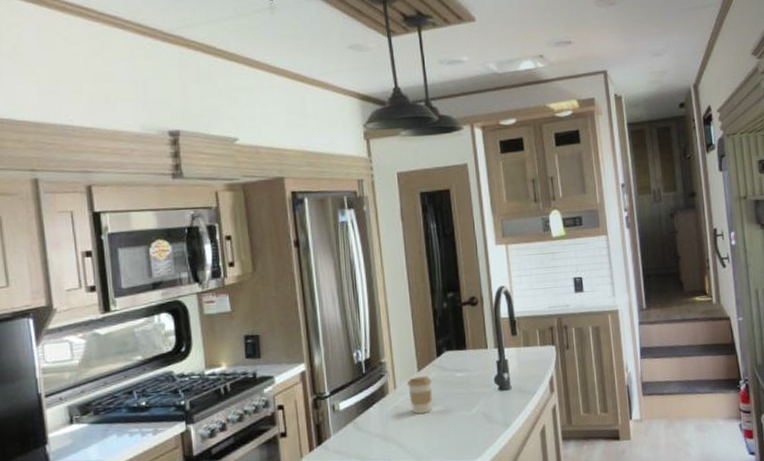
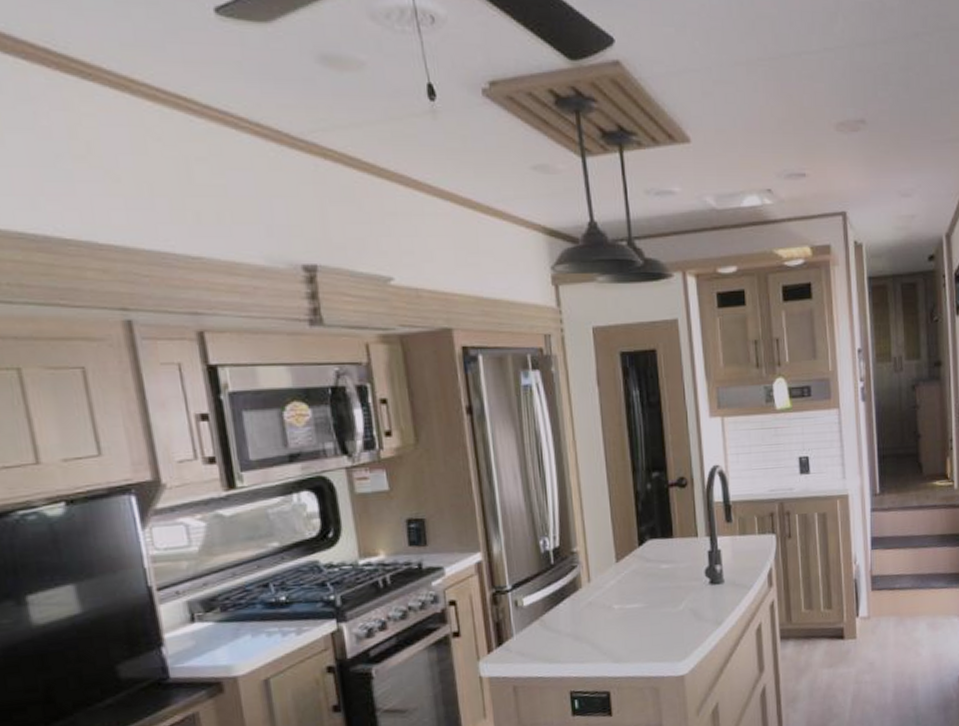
coffee cup: present [407,376,432,414] -> none [603,567,633,610]

